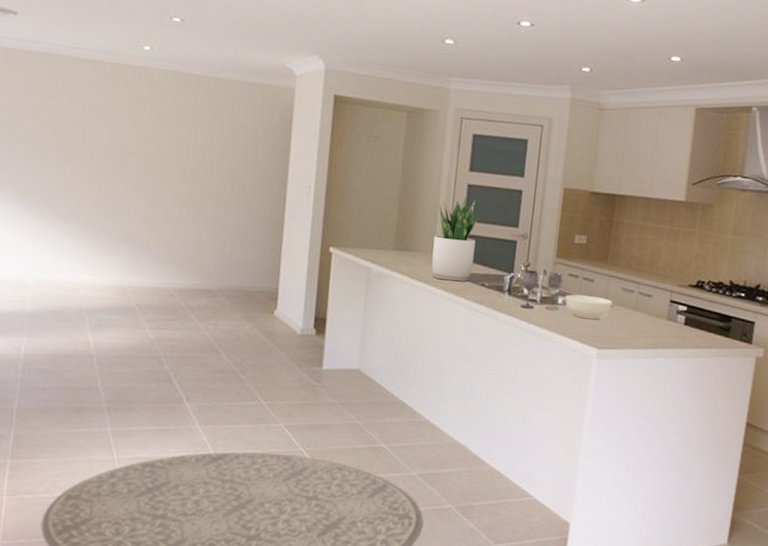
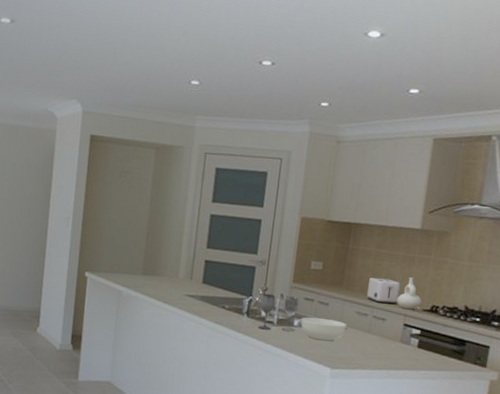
planter: present [431,197,480,282] -> none [176,226,221,304]
toaster: none [632,252,667,280] -> present [367,278,401,305]
ceramic jug: none [662,251,688,286] -> present [396,277,422,310]

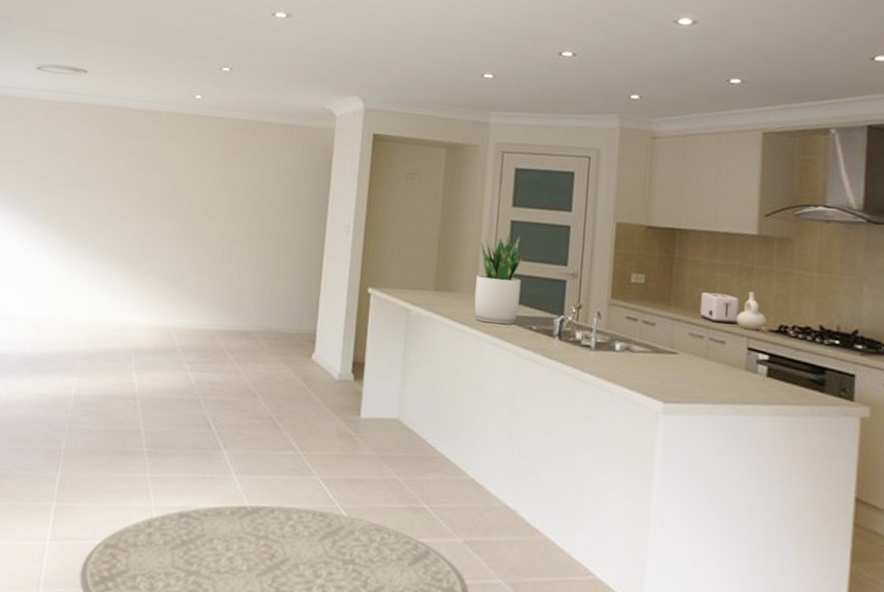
planter: none [176,226,221,304] -> present [474,234,525,325]
wineglass: present [258,293,300,332] -> none [573,312,621,358]
bowl: present [300,317,347,341] -> none [622,339,679,369]

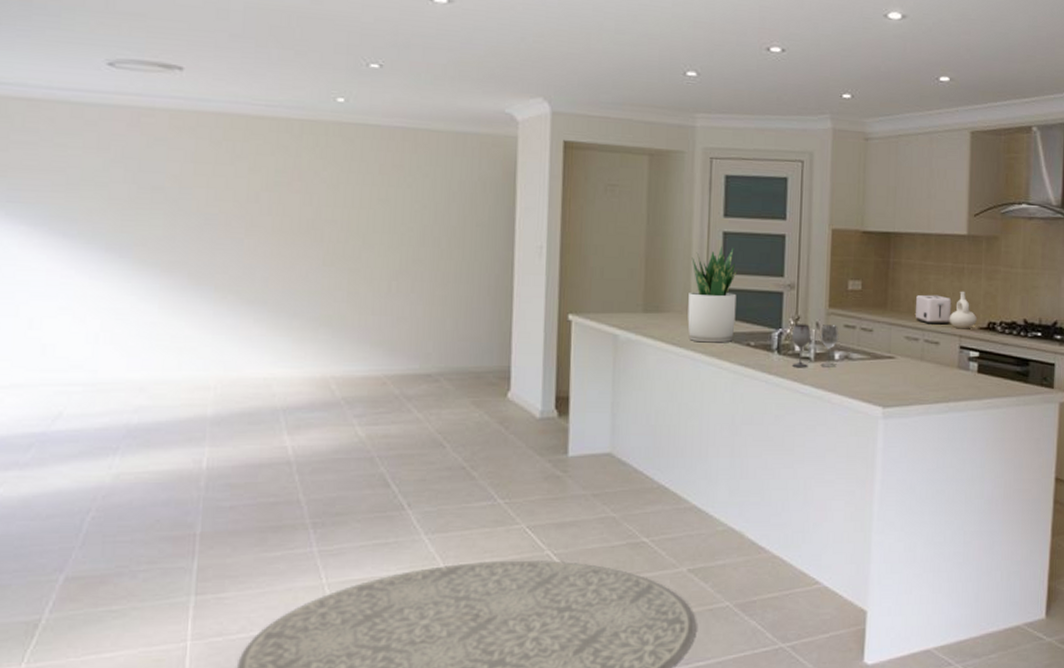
wineglass: none [573,312,621,358] -> present [792,324,839,368]

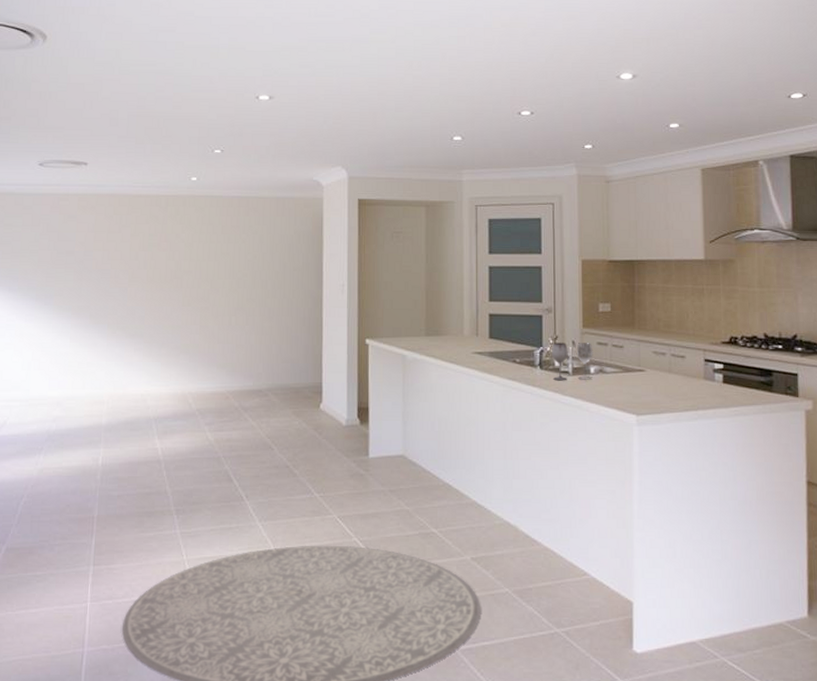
planter: present [687,246,739,343] -> none [462,279,503,361]
toaster: present [916,294,952,325] -> none [661,314,695,340]
ceramic jug: present [949,291,977,329] -> none [692,309,719,344]

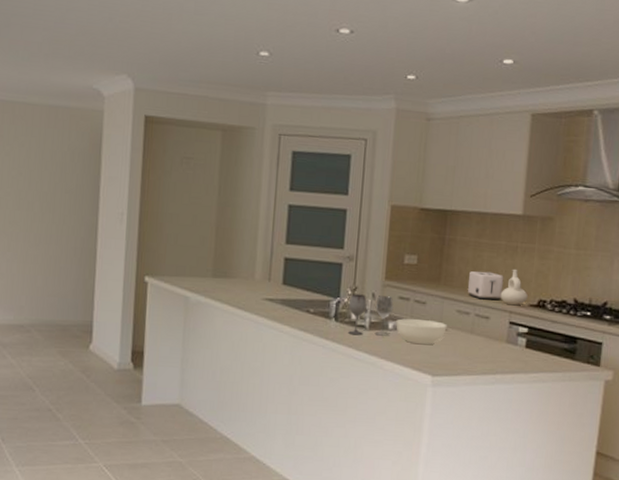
bowl: none [596,363,645,386] -> present [395,318,447,345]
toaster: none [661,314,695,340] -> present [468,271,504,301]
ceramic jug: none [692,309,719,344] -> present [500,269,528,306]

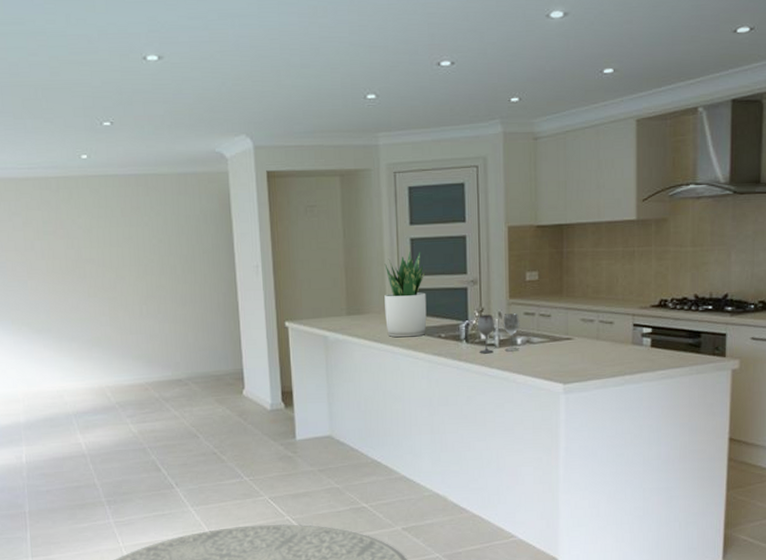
planter: none [252,218,302,309] -> present [384,252,427,338]
bowl: present [395,318,447,345] -> none [523,332,573,356]
toaster: present [468,271,504,301] -> none [590,278,624,306]
ceramic jug: present [500,269,528,306] -> none [622,272,649,308]

